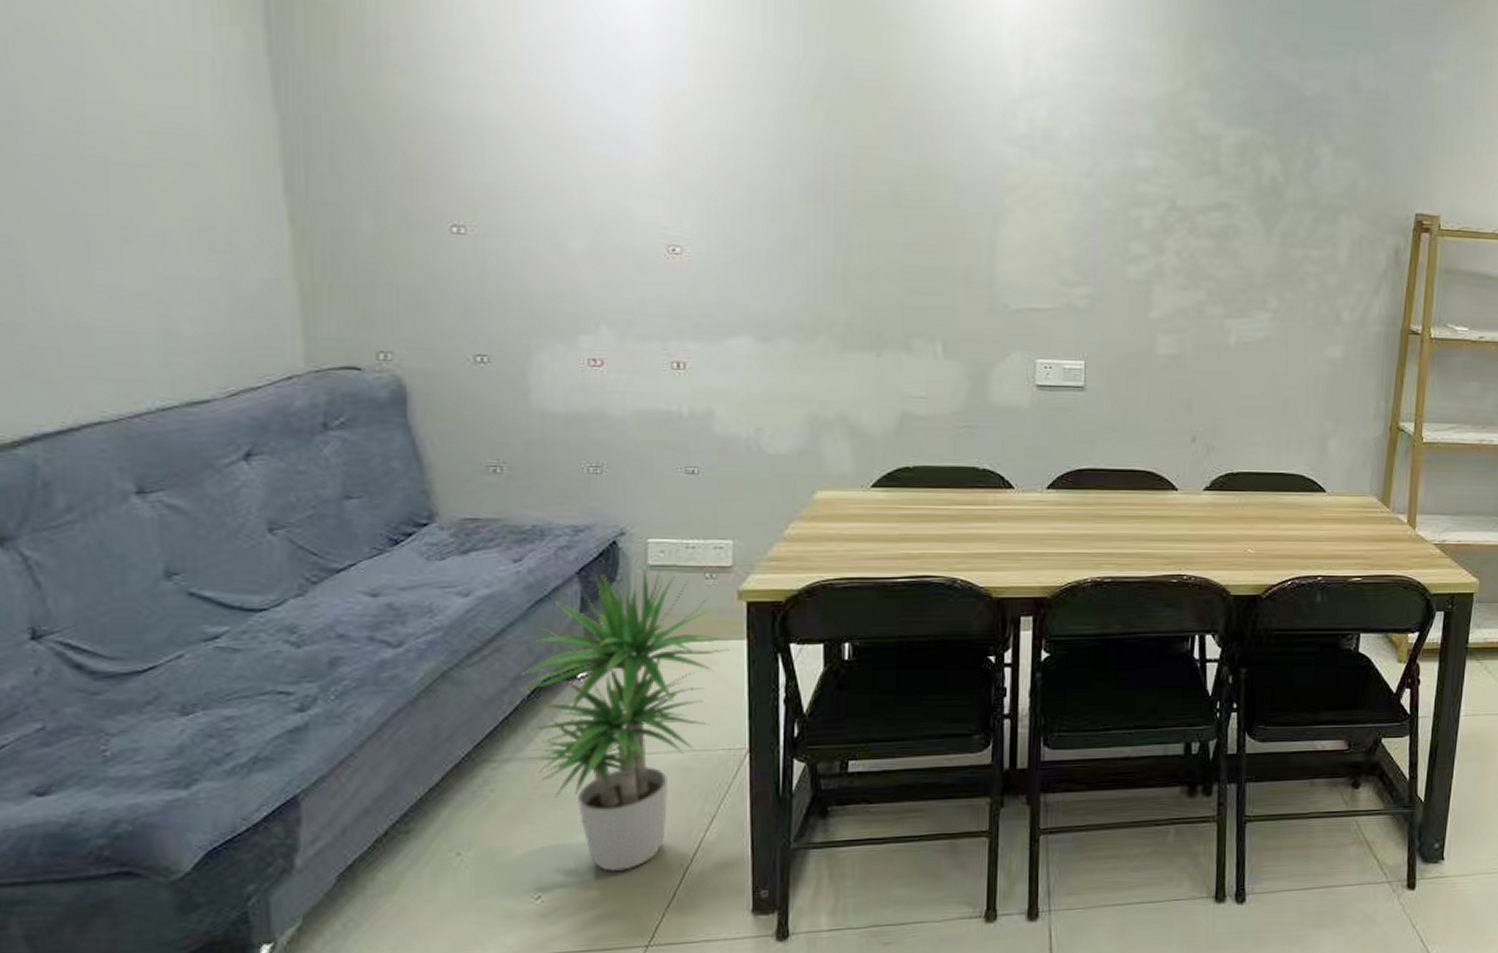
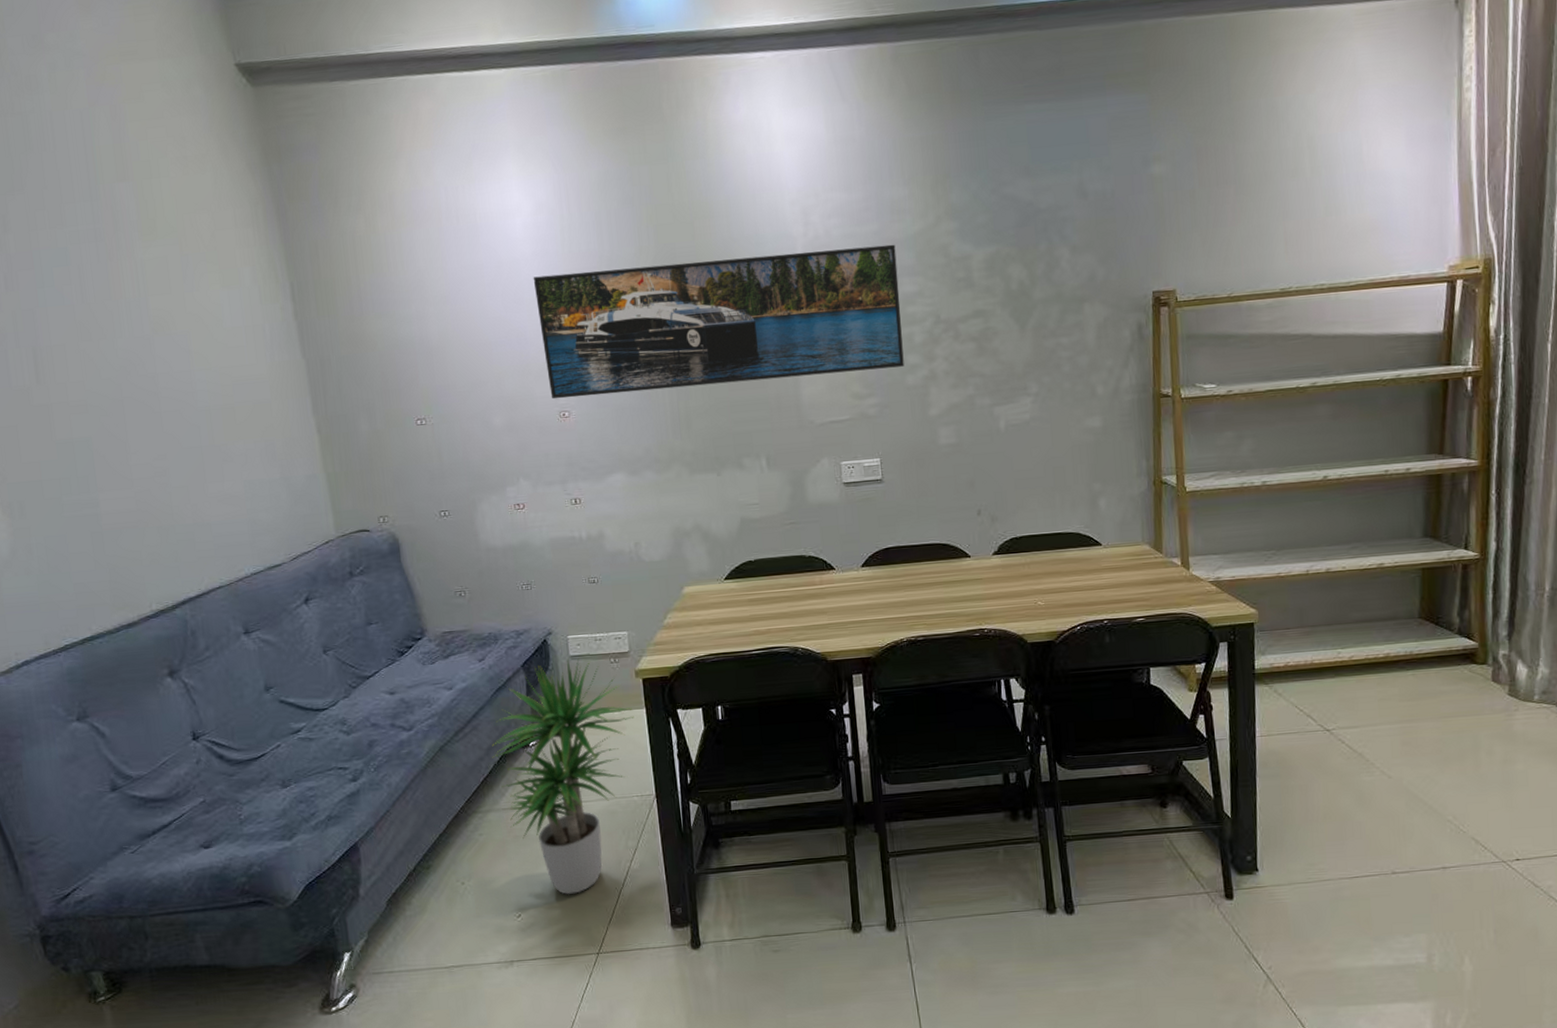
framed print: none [648,60,1133,255] -> present [533,244,904,399]

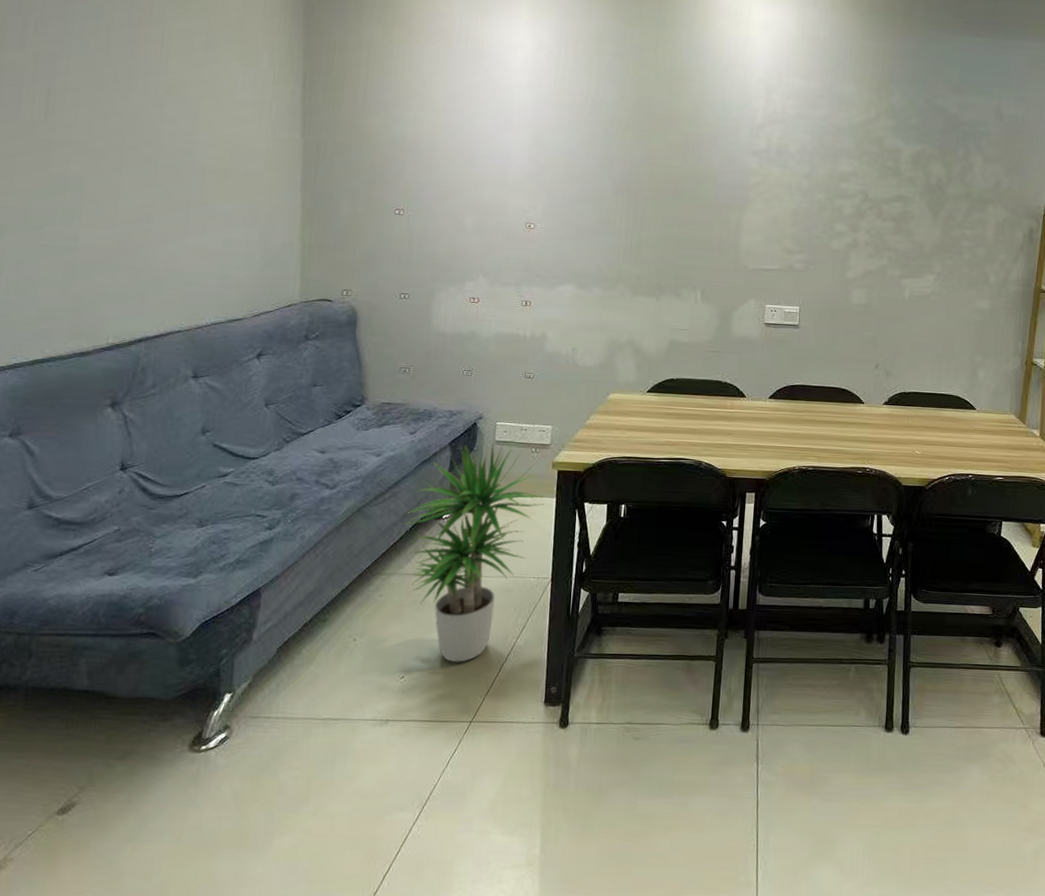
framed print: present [533,244,904,399] -> none [521,104,840,232]

